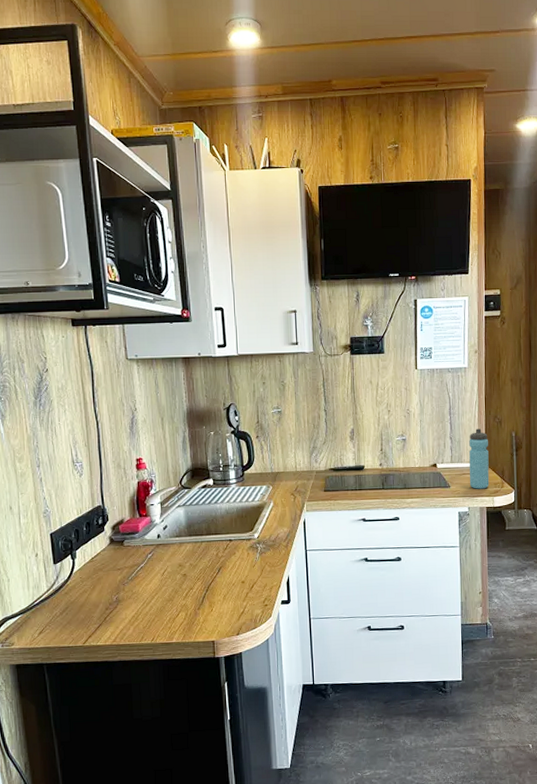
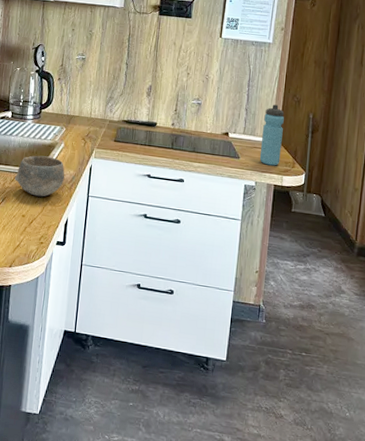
bowl: none [227,518,280,560] -> present [14,155,65,197]

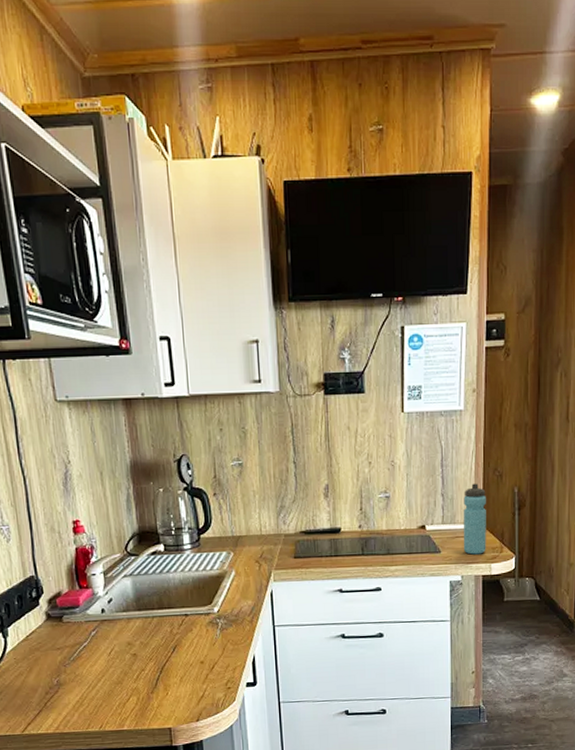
bowl: present [14,155,65,197] -> none [183,589,243,638]

